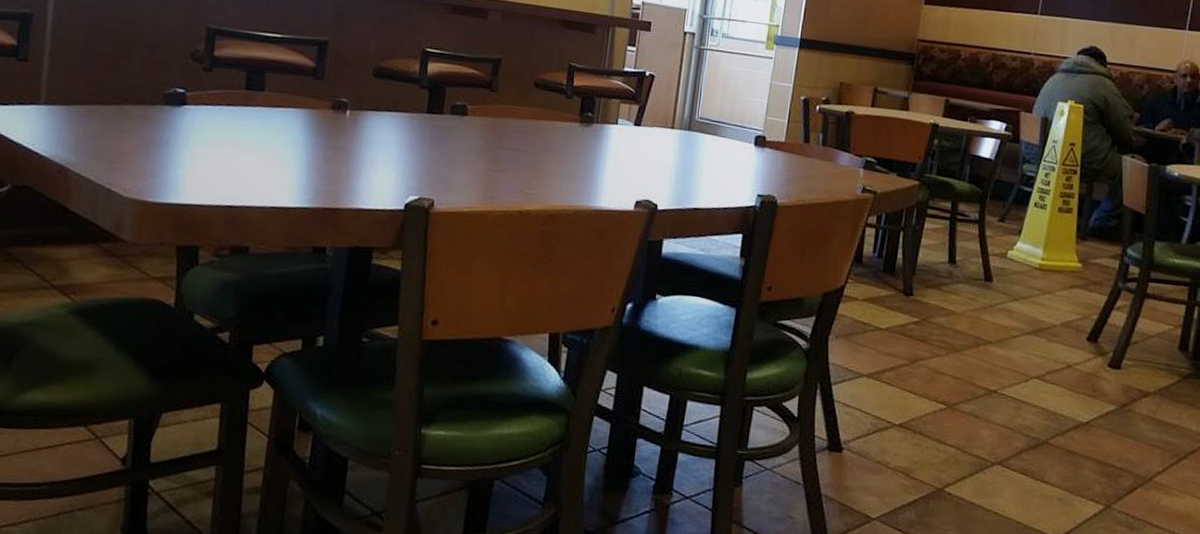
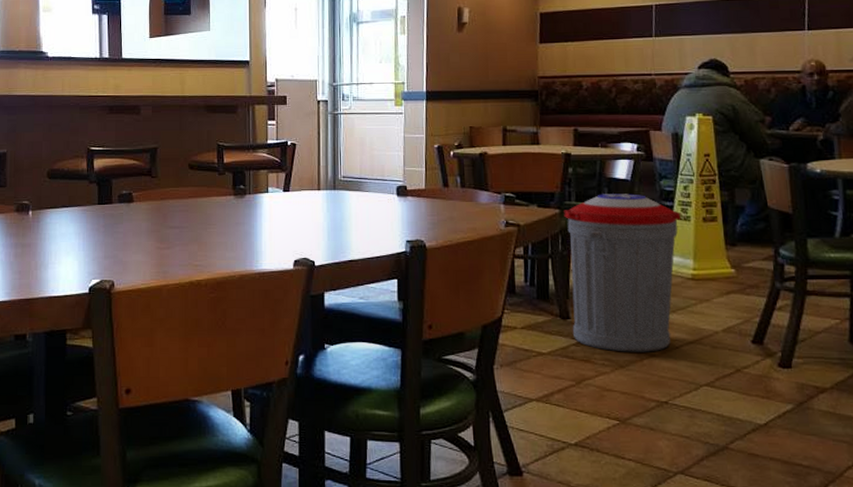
trash can: none [913,170,1038,339] -> present [564,193,682,352]

